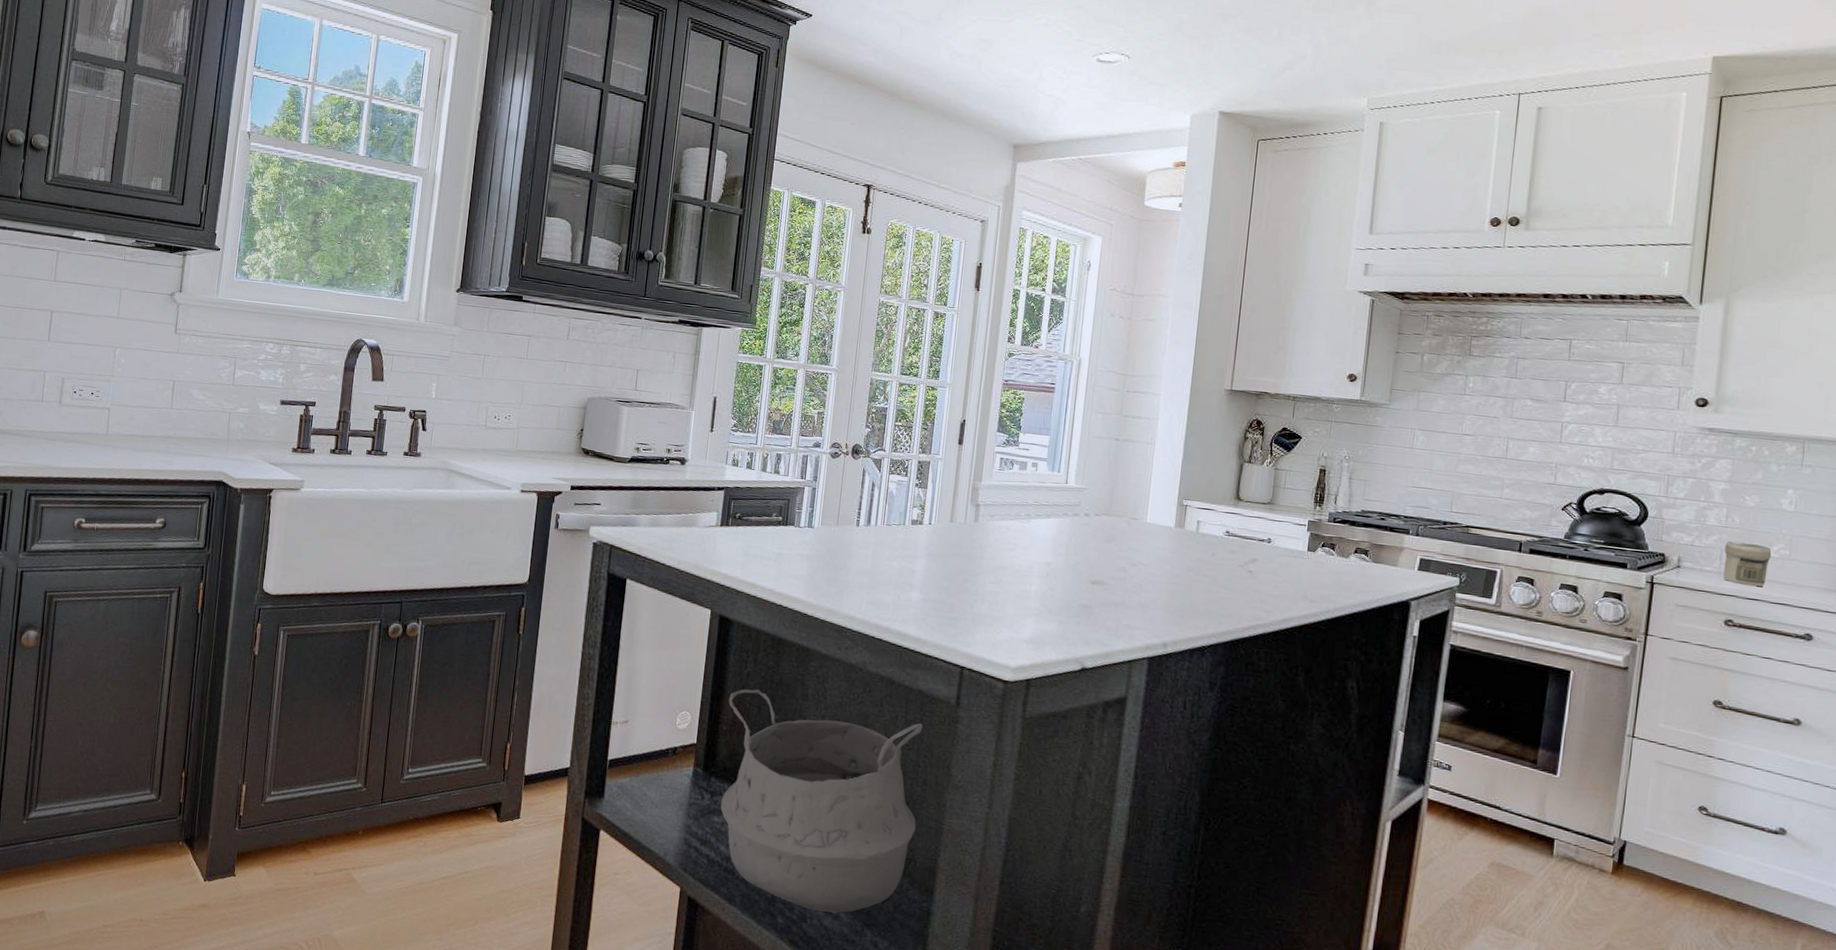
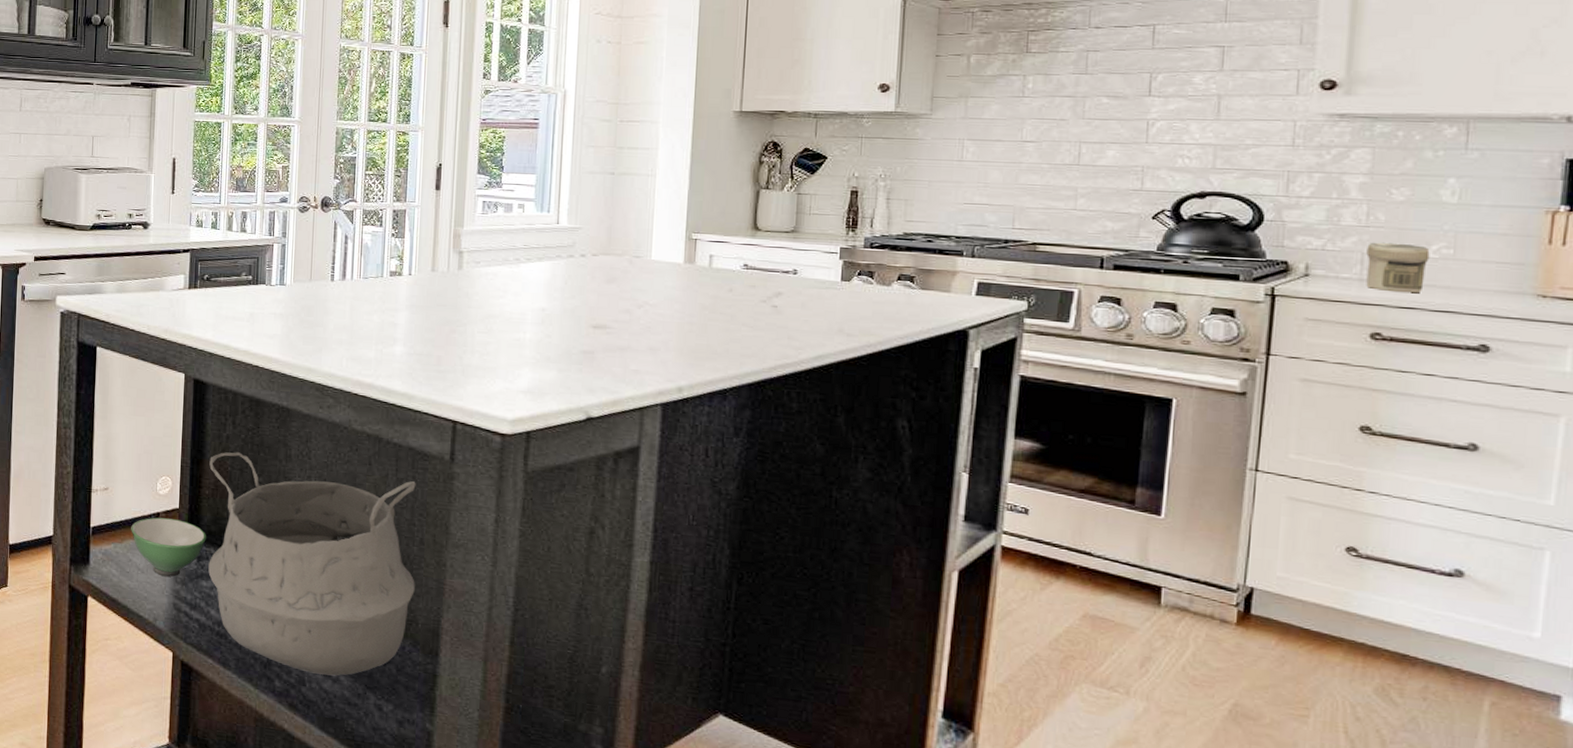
bowl: none [647,752,722,812] -> present [131,517,207,577]

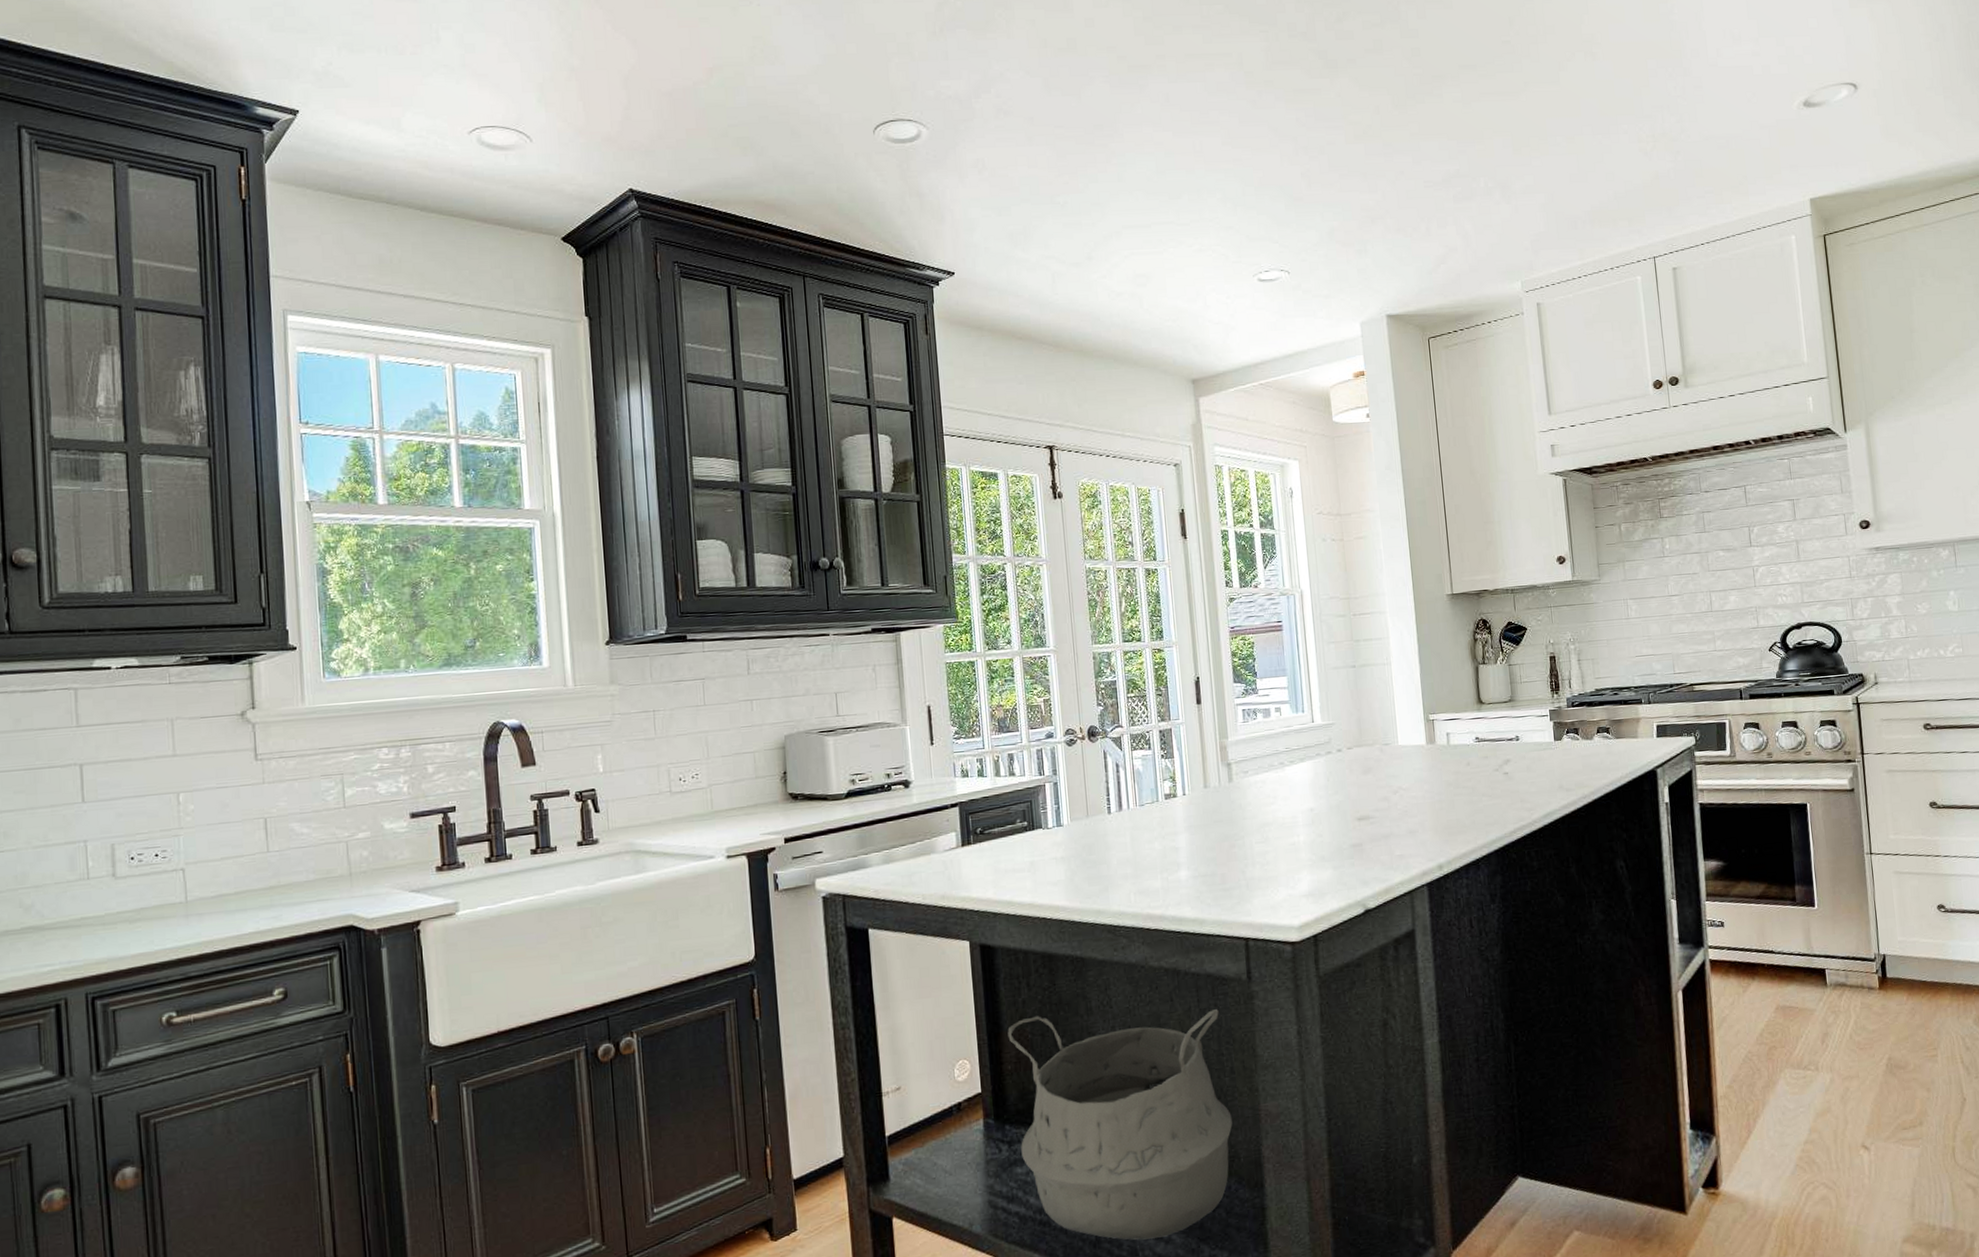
bowl: present [131,517,207,577] -> none [931,1105,1016,1173]
jar: present [1366,242,1430,294] -> none [1910,648,1949,689]

